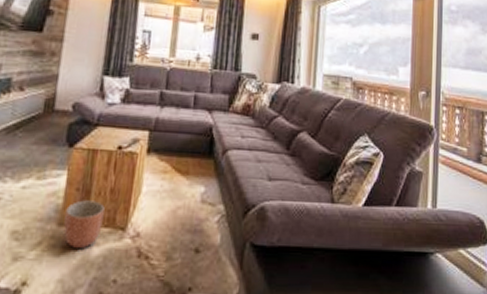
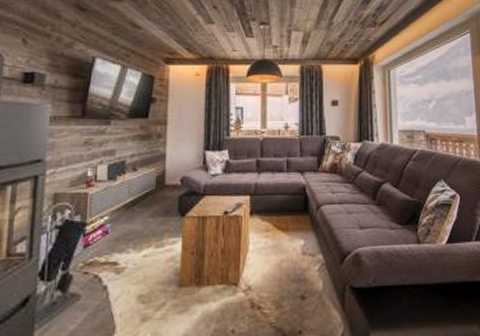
planter: present [63,200,105,249] -> none [183,261,218,306]

